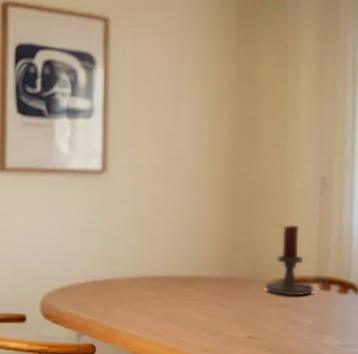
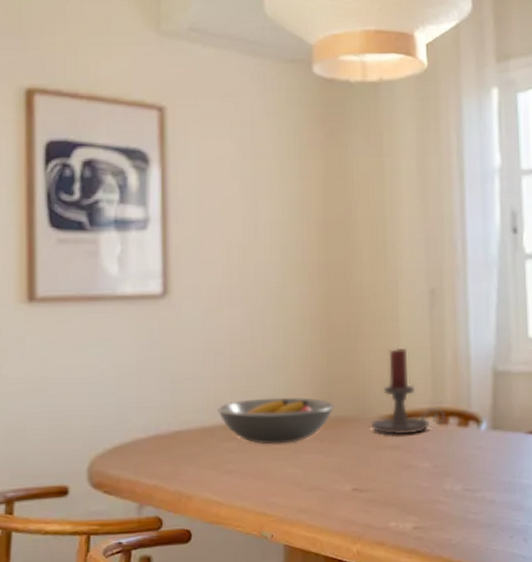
fruit bowl: none [142,258,236,296] -> present [217,397,335,445]

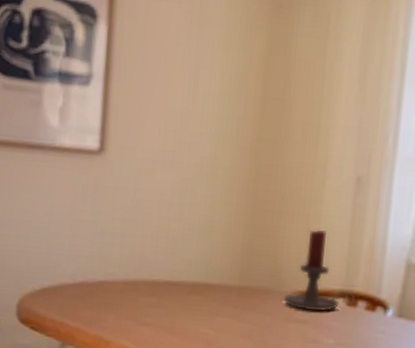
fruit bowl: present [217,397,335,445] -> none [141,259,252,306]

